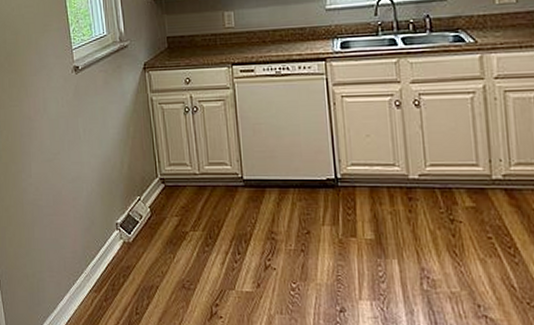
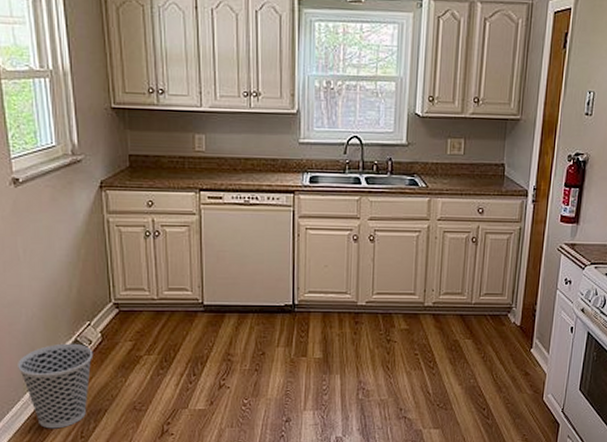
wastebasket: none [81,217,144,303] -> present [18,343,94,429]

